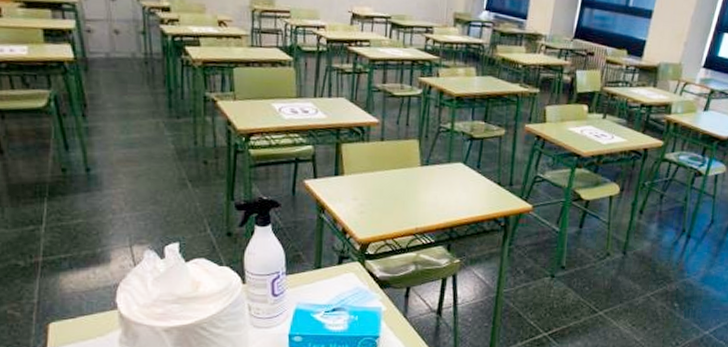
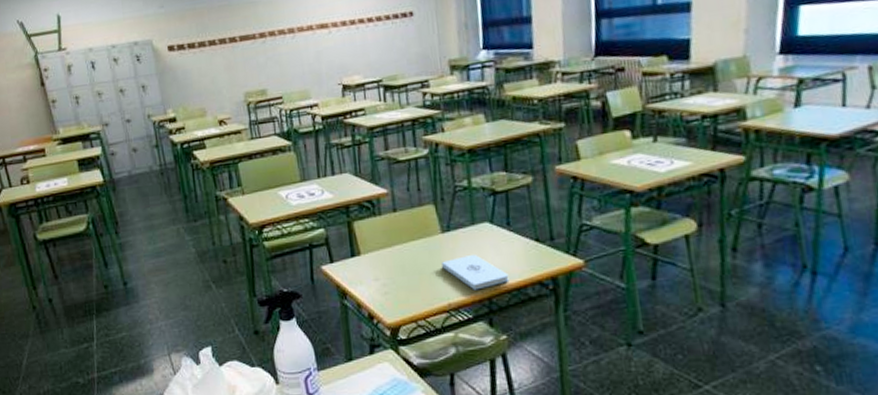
notepad: none [416,189,471,219] -> present [442,255,509,291]

